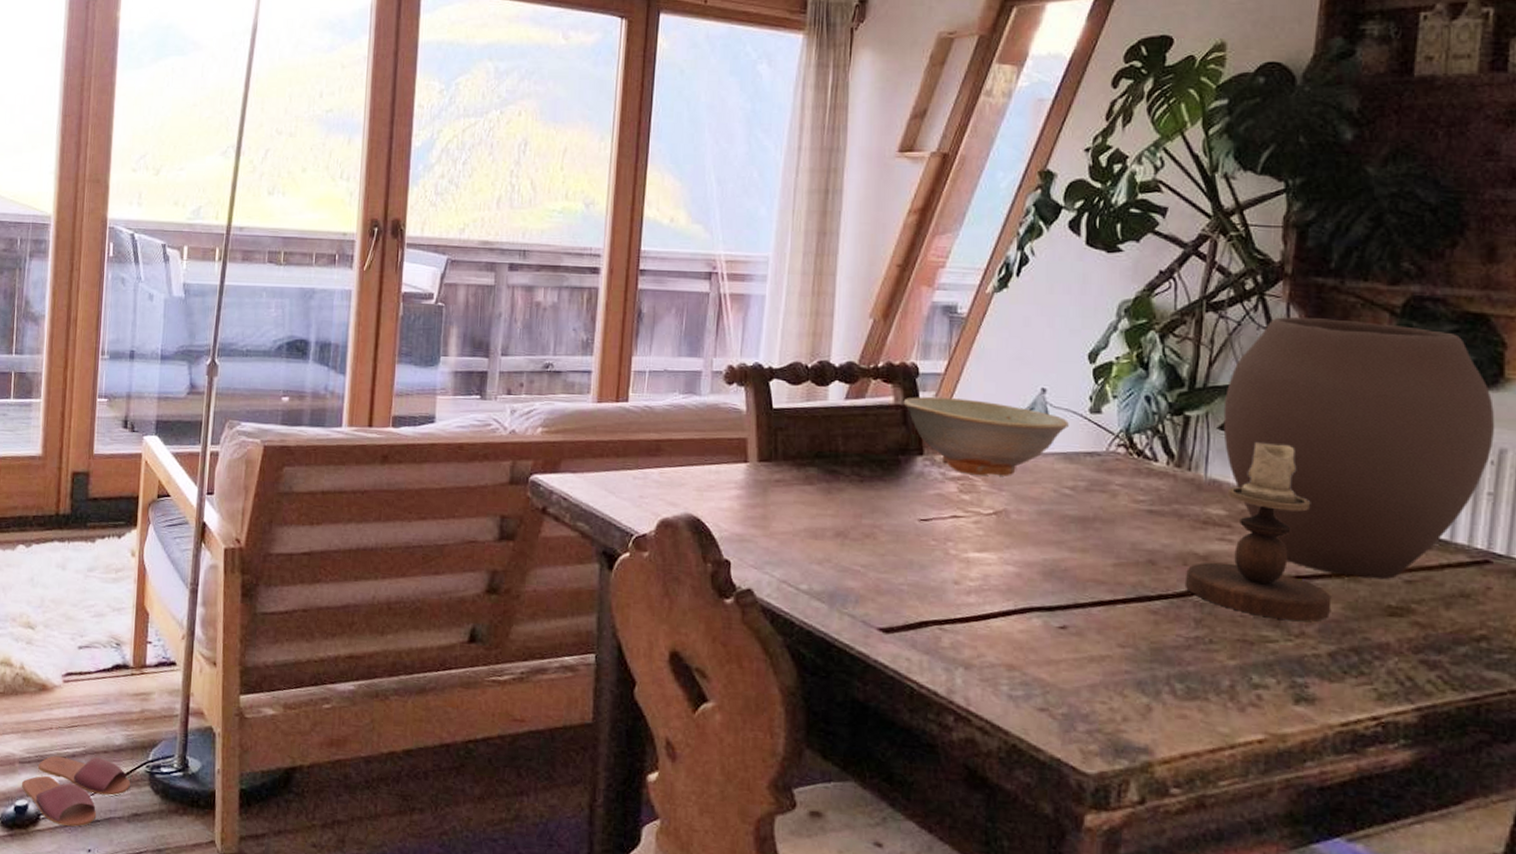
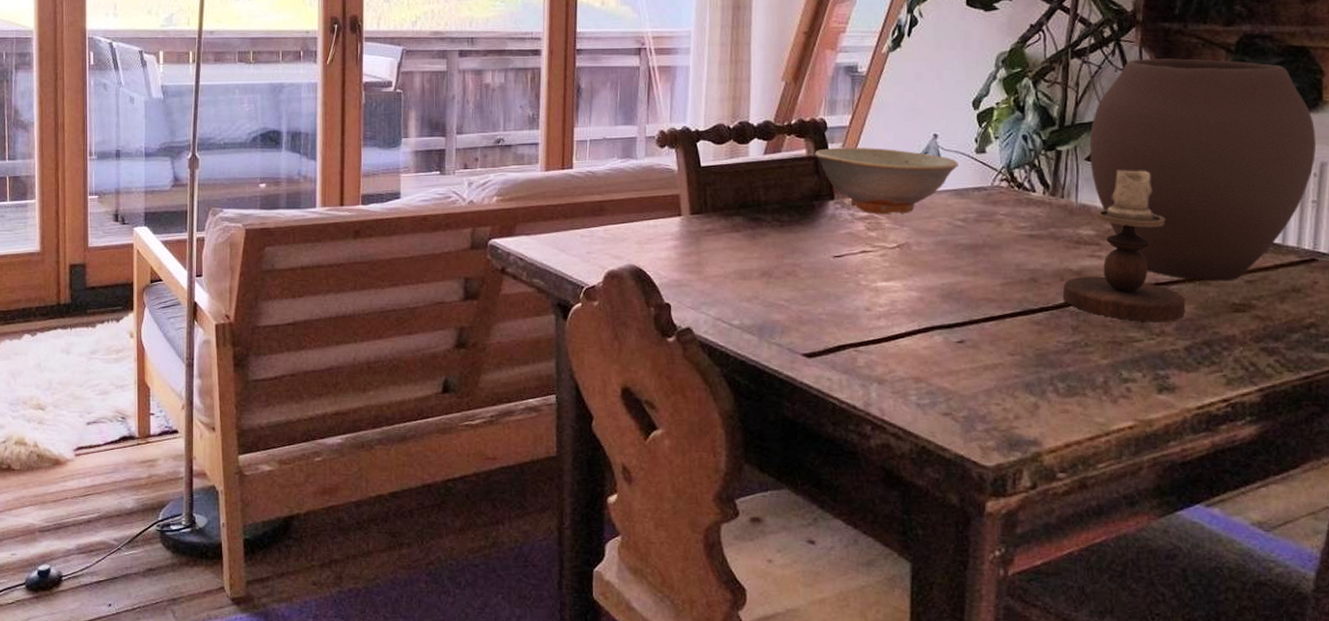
slippers: present [21,755,130,827] -> none [42,520,143,585]

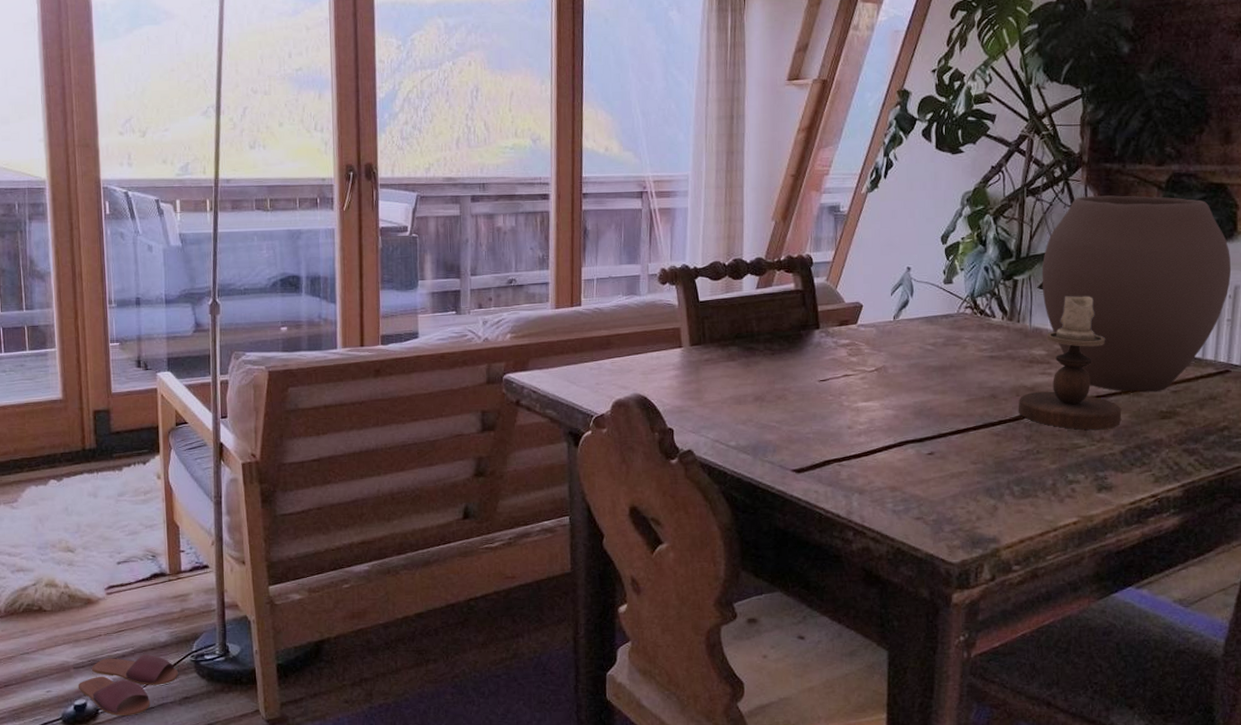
slippers: none [42,520,143,585] -> present [78,654,178,716]
dish: present [815,148,958,215] -> none [802,281,929,342]

